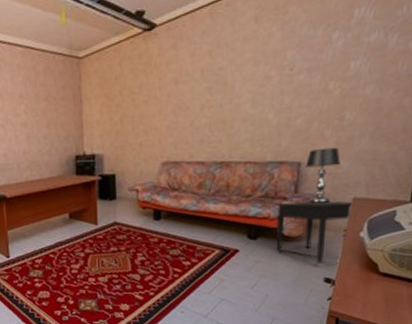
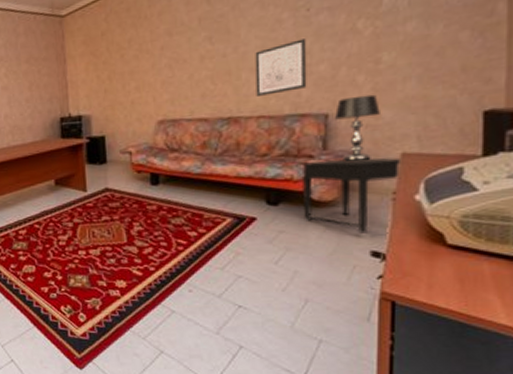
wall art: none [245,95,288,144] -> present [255,39,307,96]

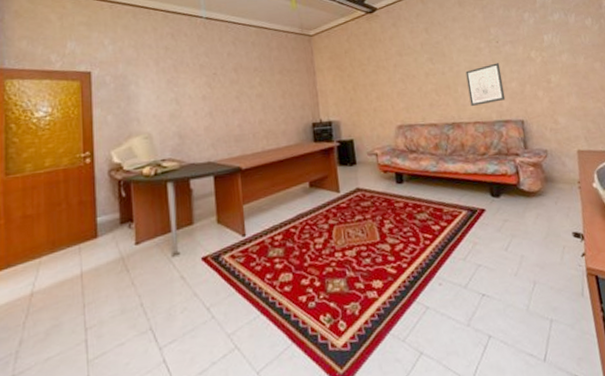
side table: present [301,157,402,235] -> none [511,154,580,219]
table lamp: present [335,94,380,162] -> none [528,105,558,158]

